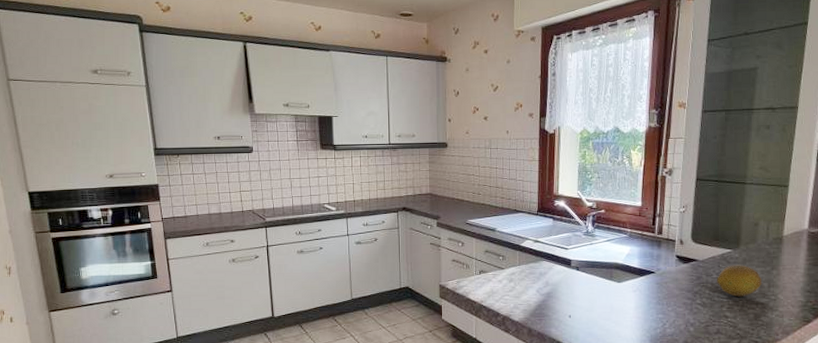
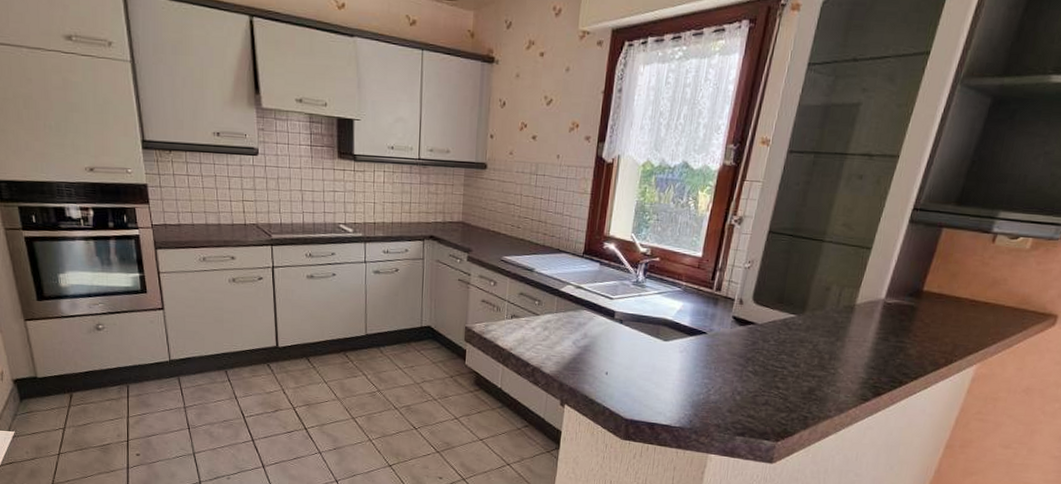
fruit: present [716,265,763,297] -> none [772,332,824,368]

